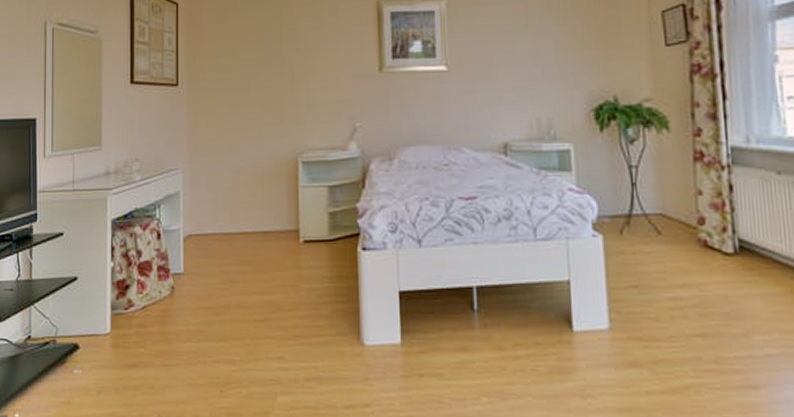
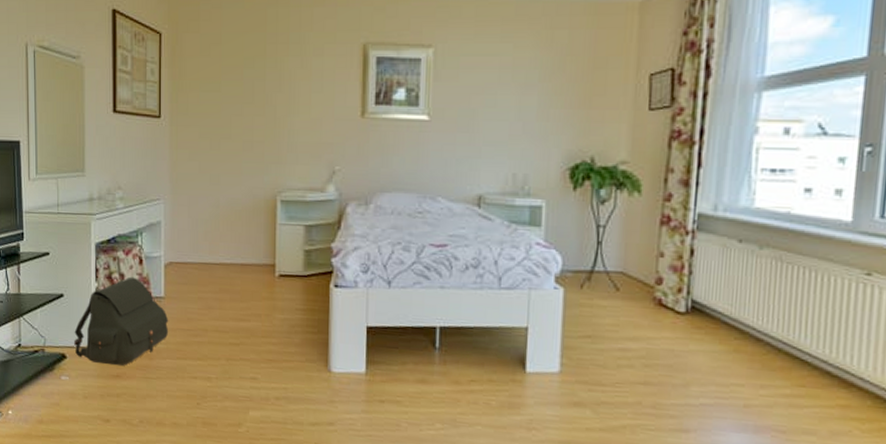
satchel: none [88,253,189,353] -> present [74,276,169,366]

